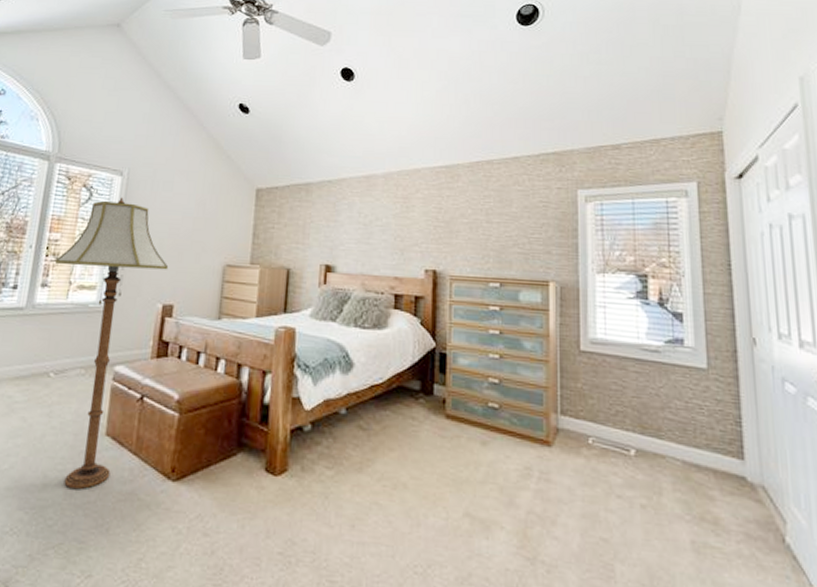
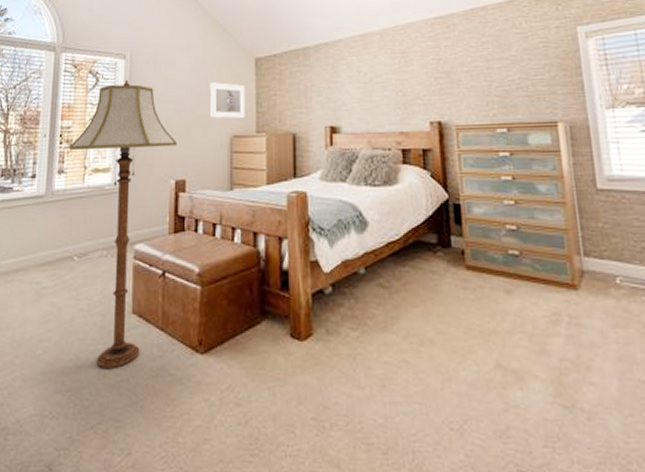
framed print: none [204,209,243,249] -> present [209,82,245,119]

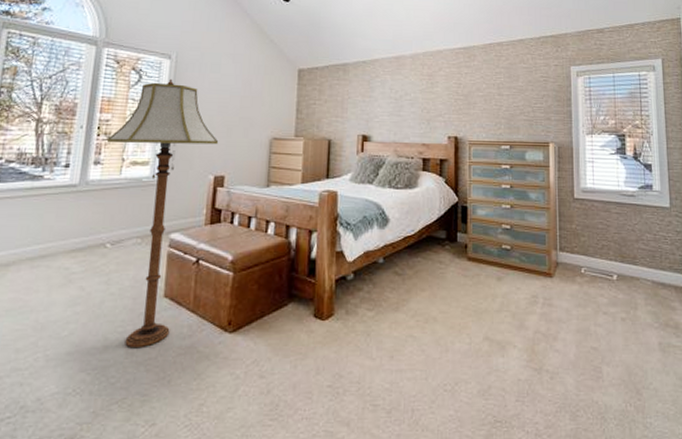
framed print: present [209,82,245,119] -> none [251,88,287,123]

